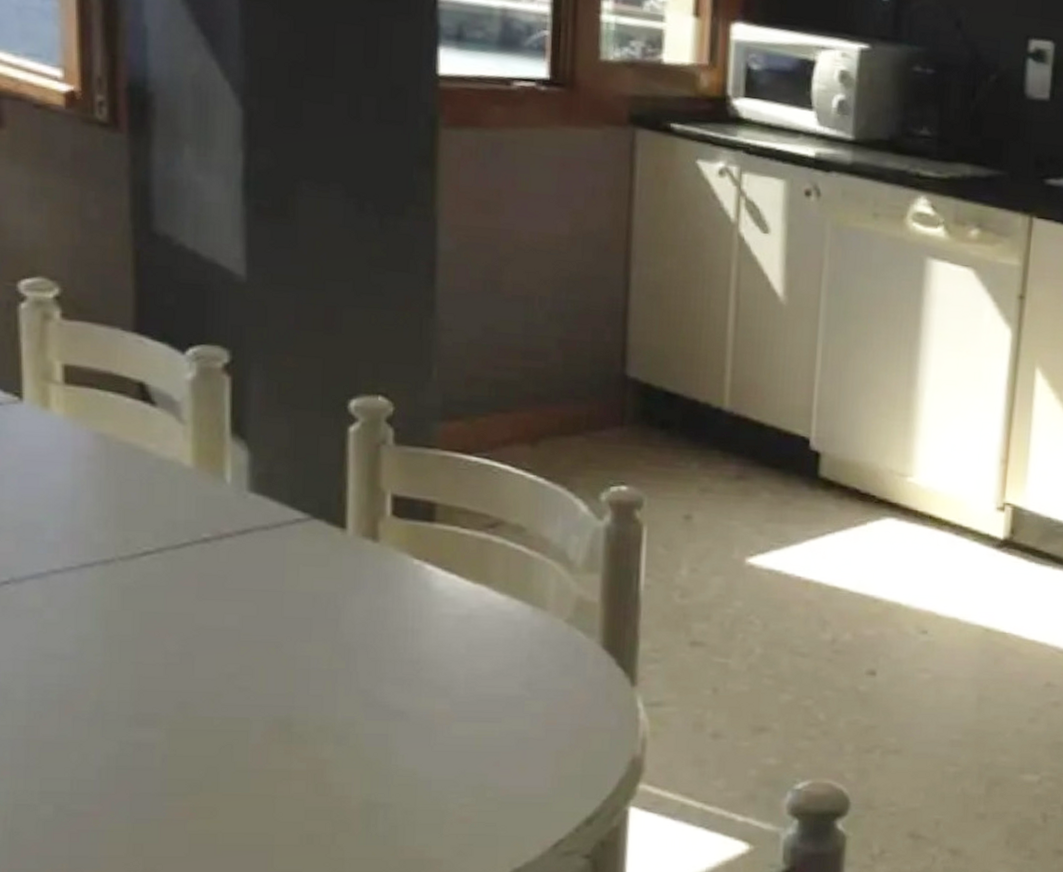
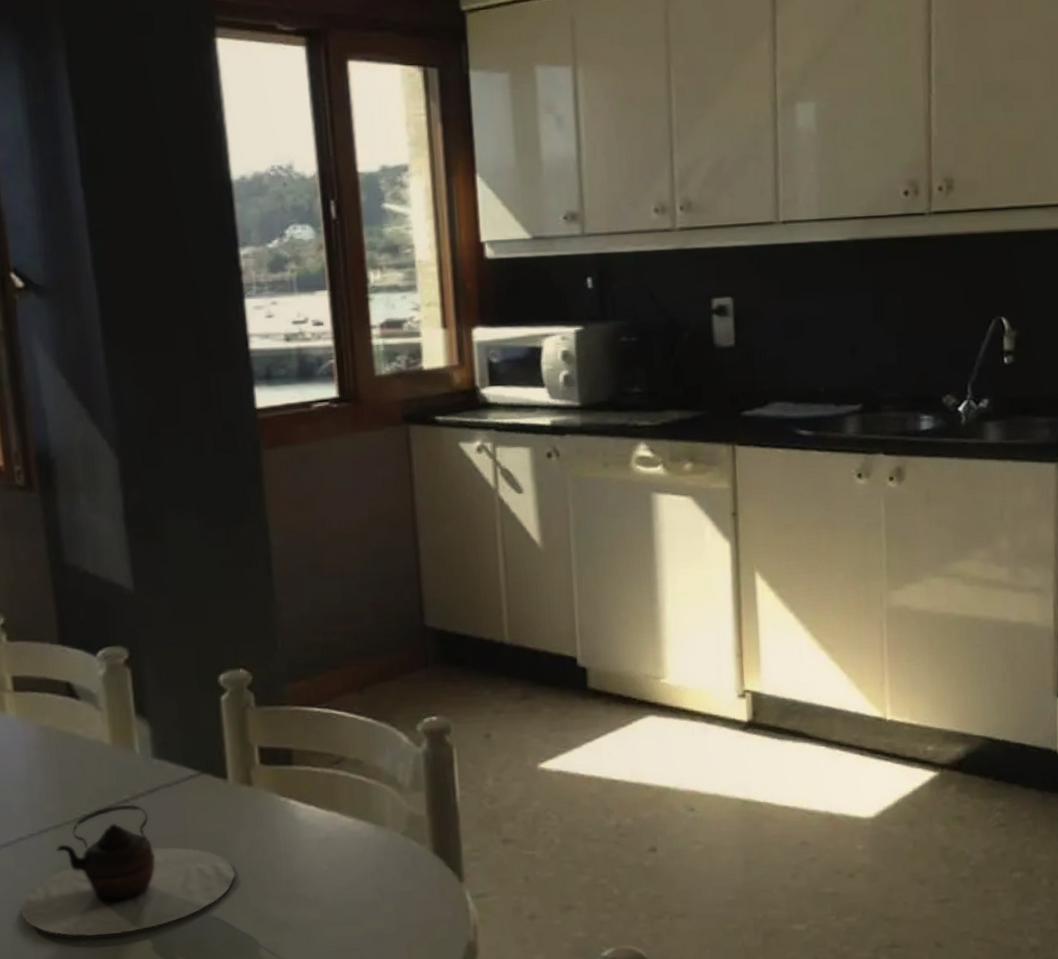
teapot: none [44,544,345,704] -> present [20,804,236,937]

